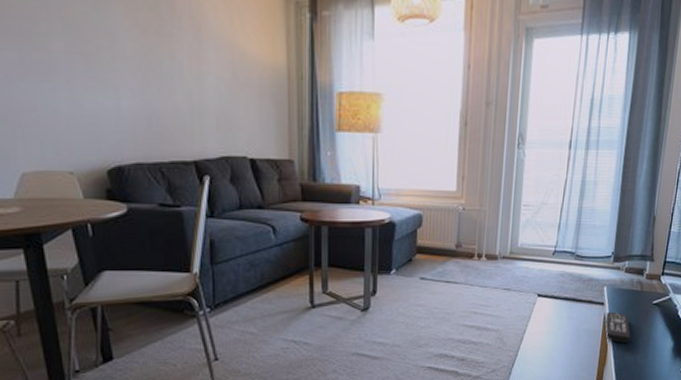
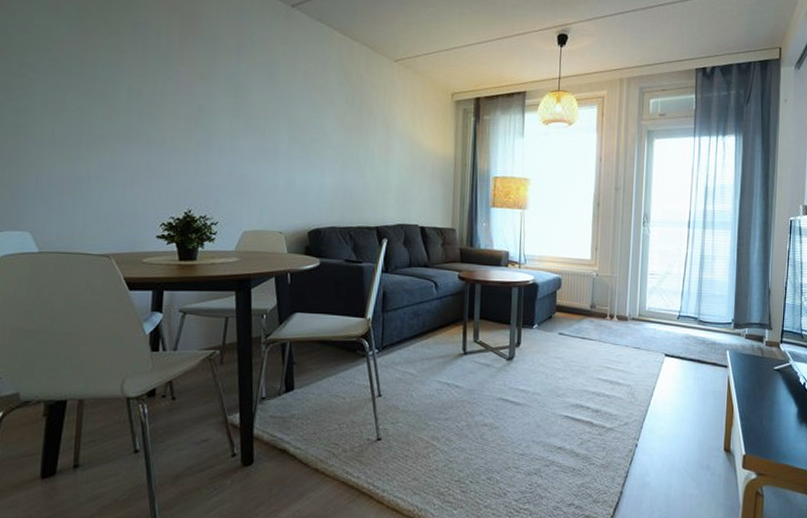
remote control: present [606,311,631,343] -> none [730,374,755,405]

